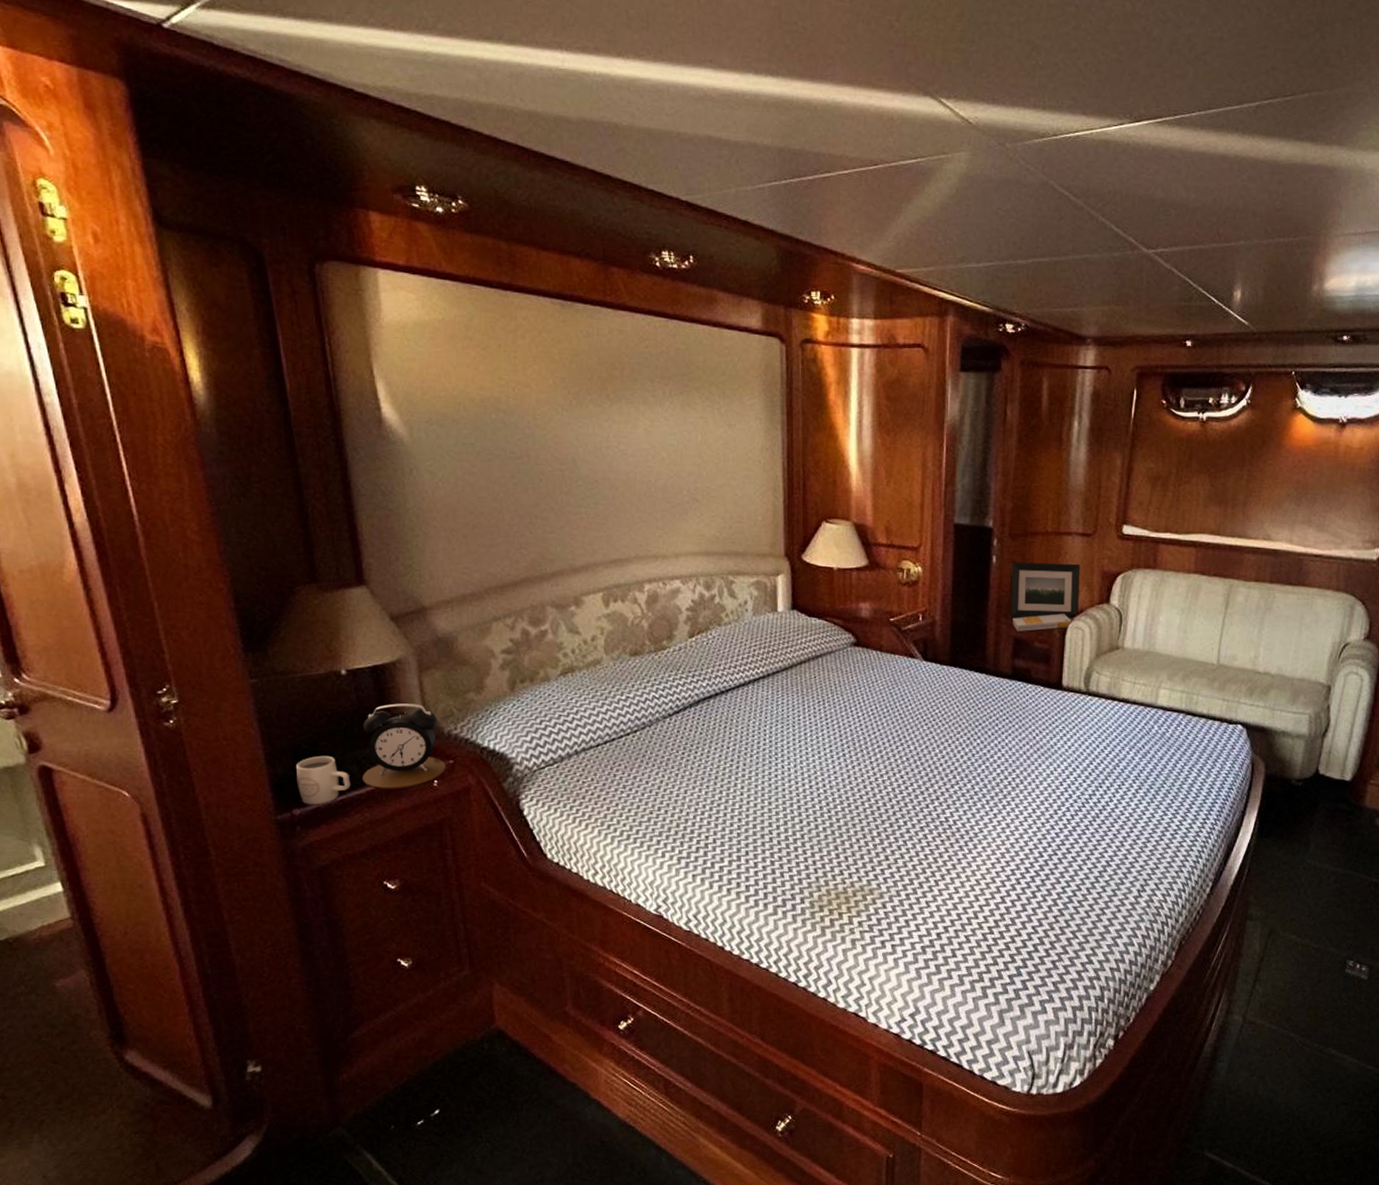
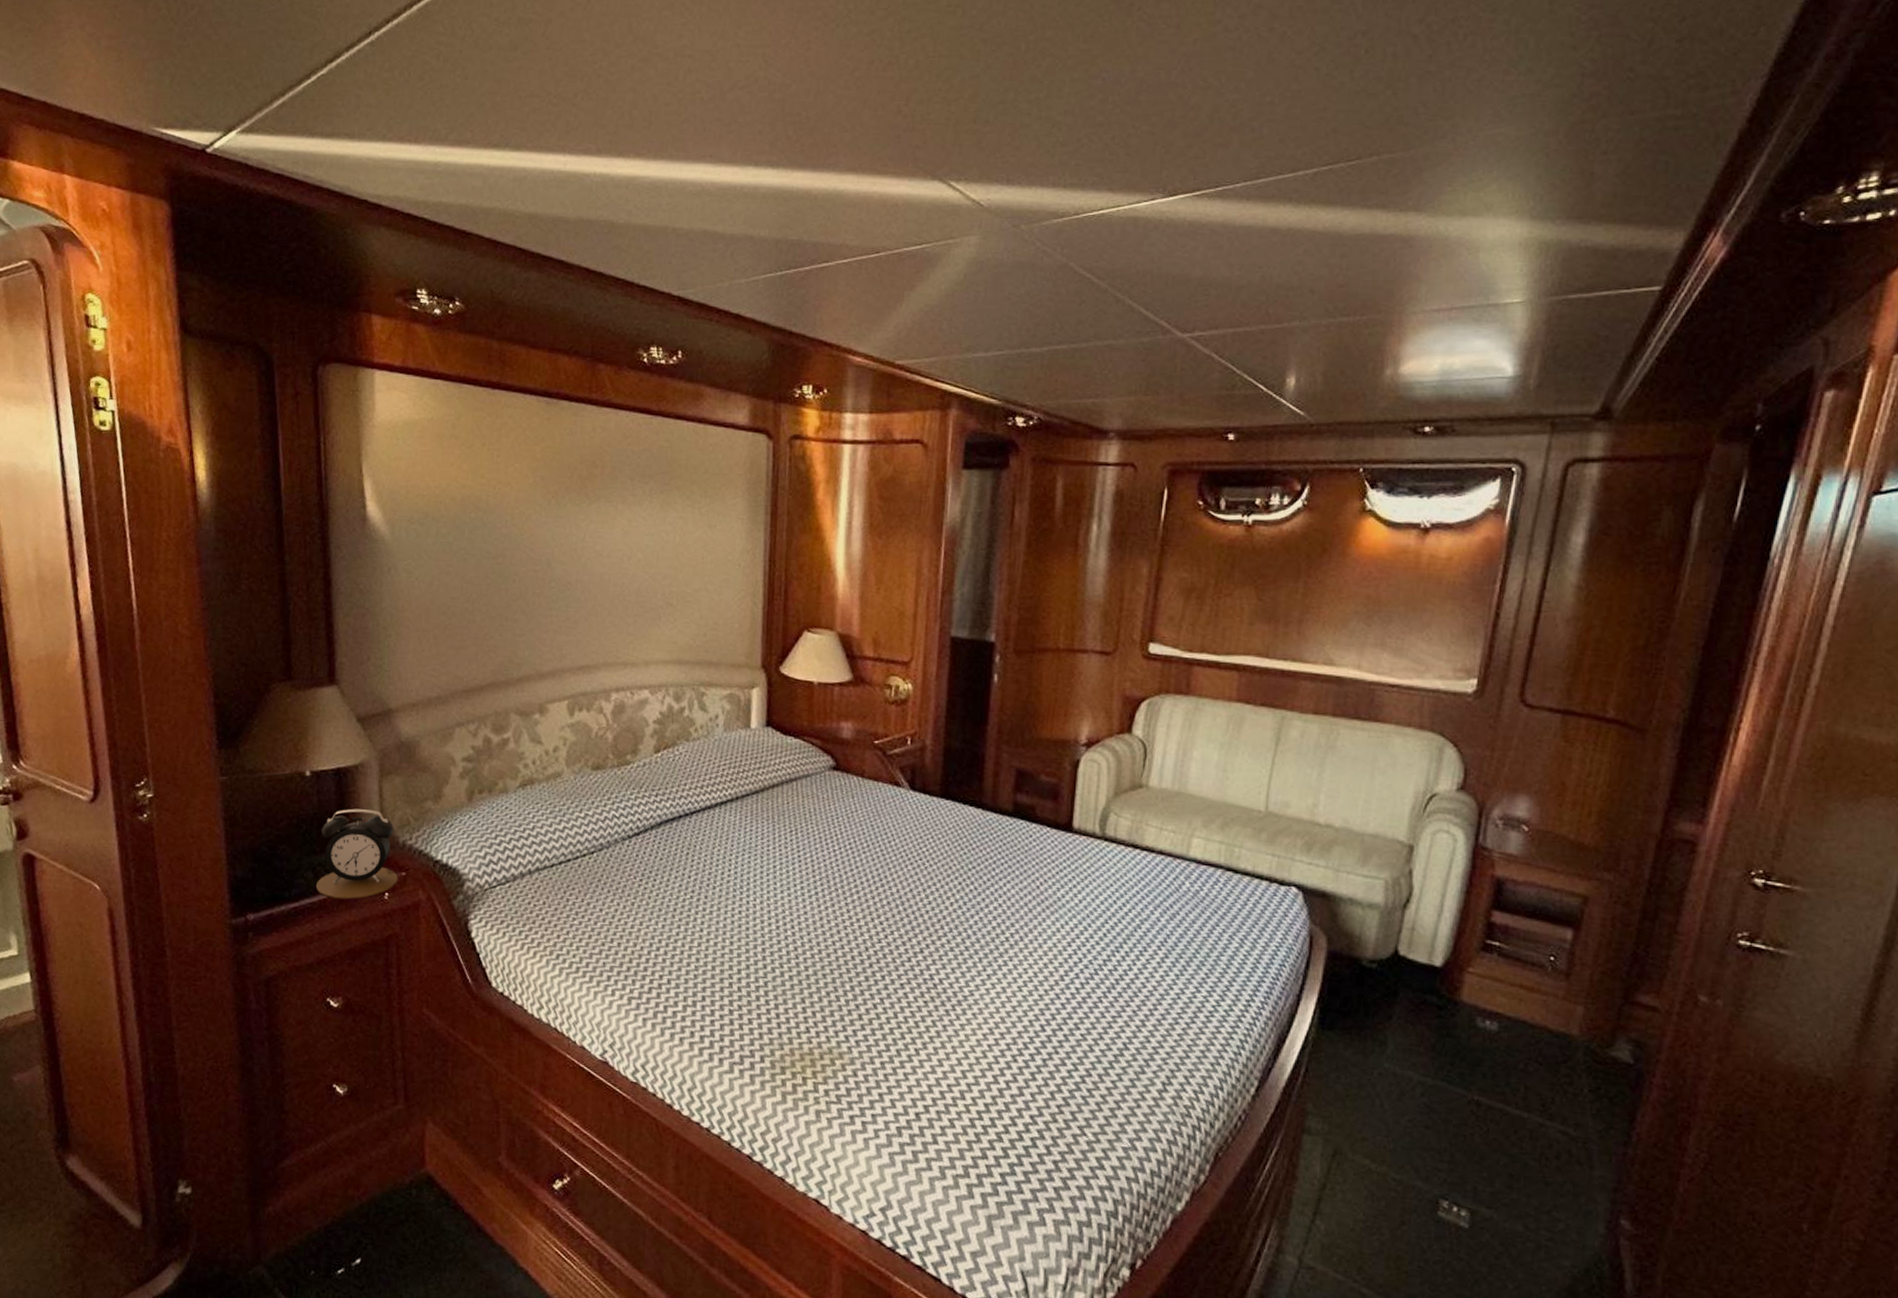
mug: present [295,755,351,805] -> none [253,859,305,911]
picture frame: present [1009,562,1081,620] -> none [1012,682,1097,751]
book: present [1012,614,1072,632] -> none [1015,743,1086,762]

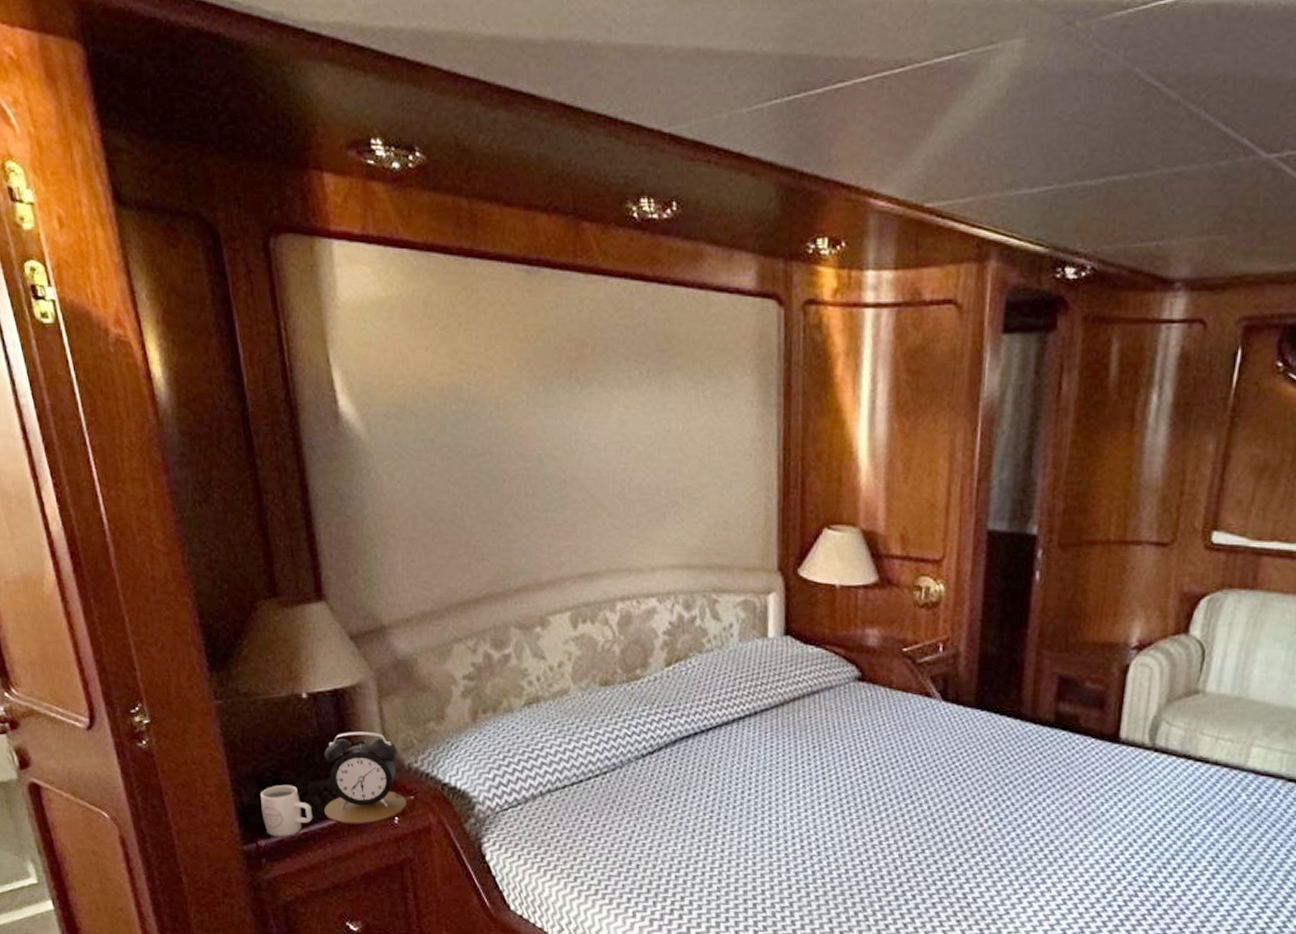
mug: none [253,859,305,911] -> present [260,784,313,837]

